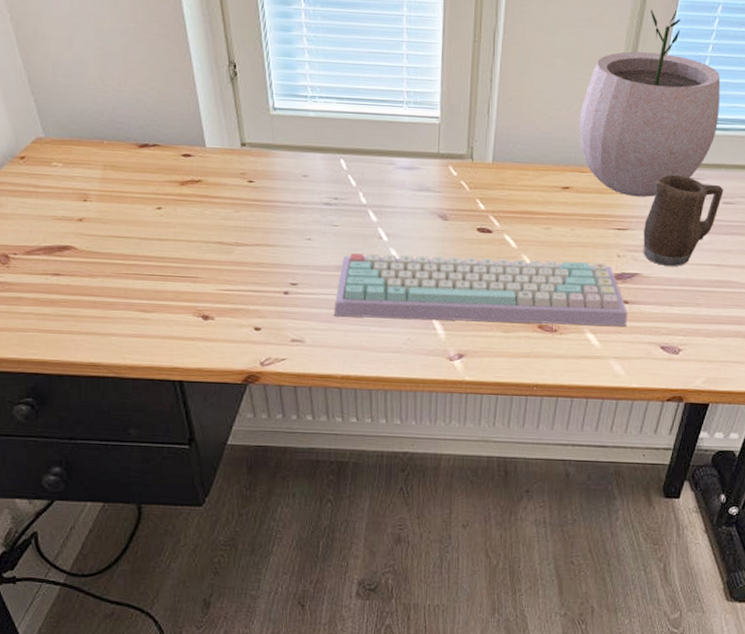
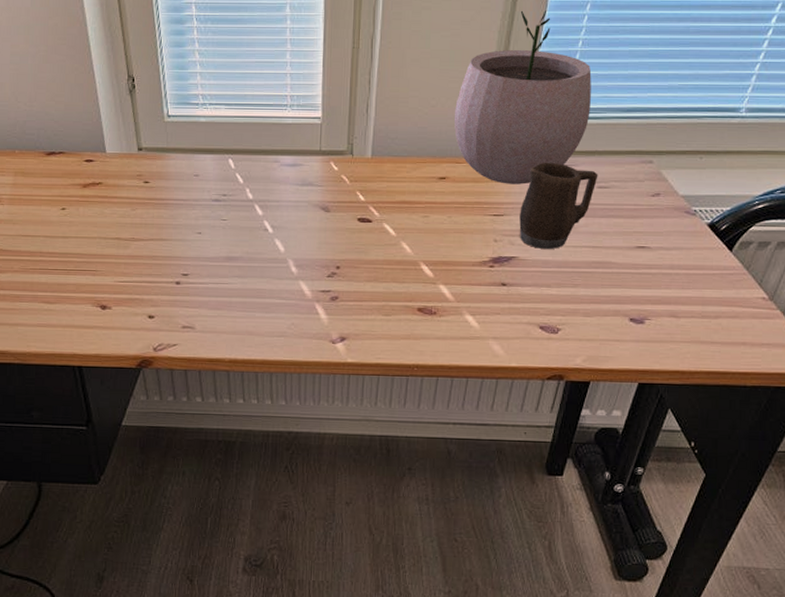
keyboard: present [334,253,628,326] -> none [222,244,506,308]

